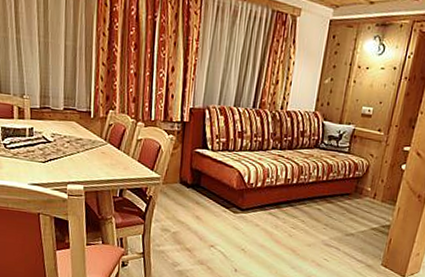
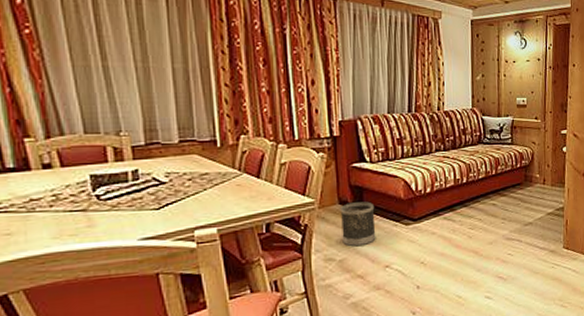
wastebasket: none [178,183,210,224] -> present [339,201,376,247]

